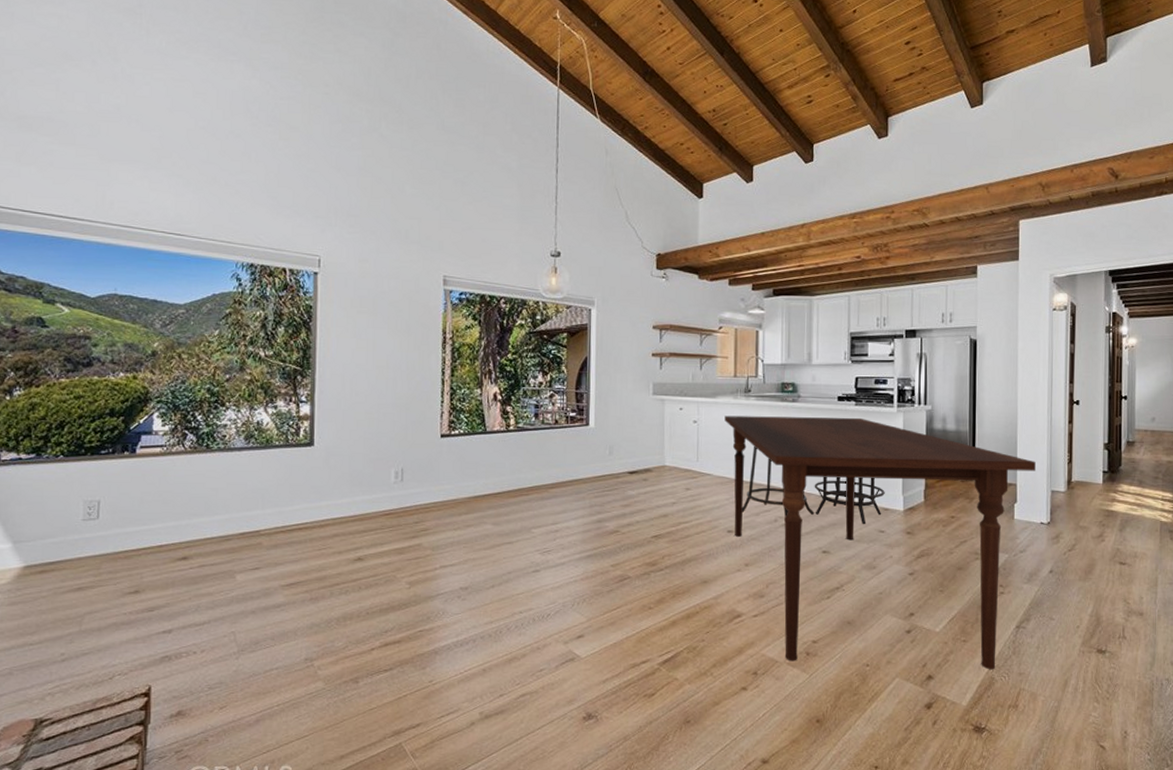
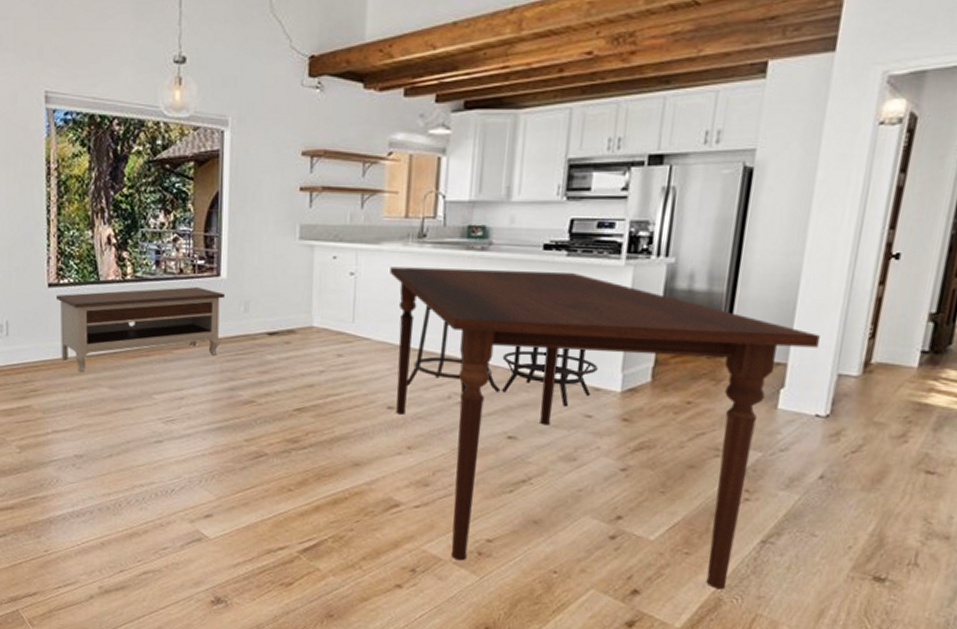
tv stand: none [448,435,593,512] -> present [57,287,225,373]

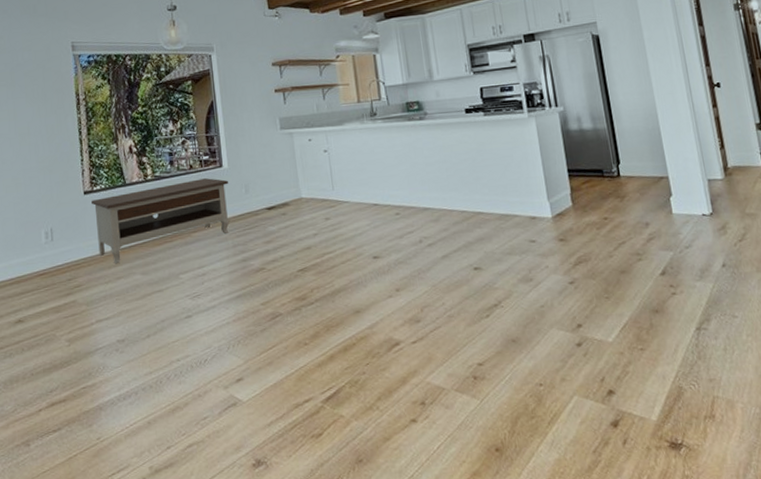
dining table: present [390,266,820,589] -> none [354,127,686,387]
bar stool: present [406,305,501,393] -> none [384,168,460,237]
bar stool: present [502,345,598,407] -> none [454,187,530,237]

